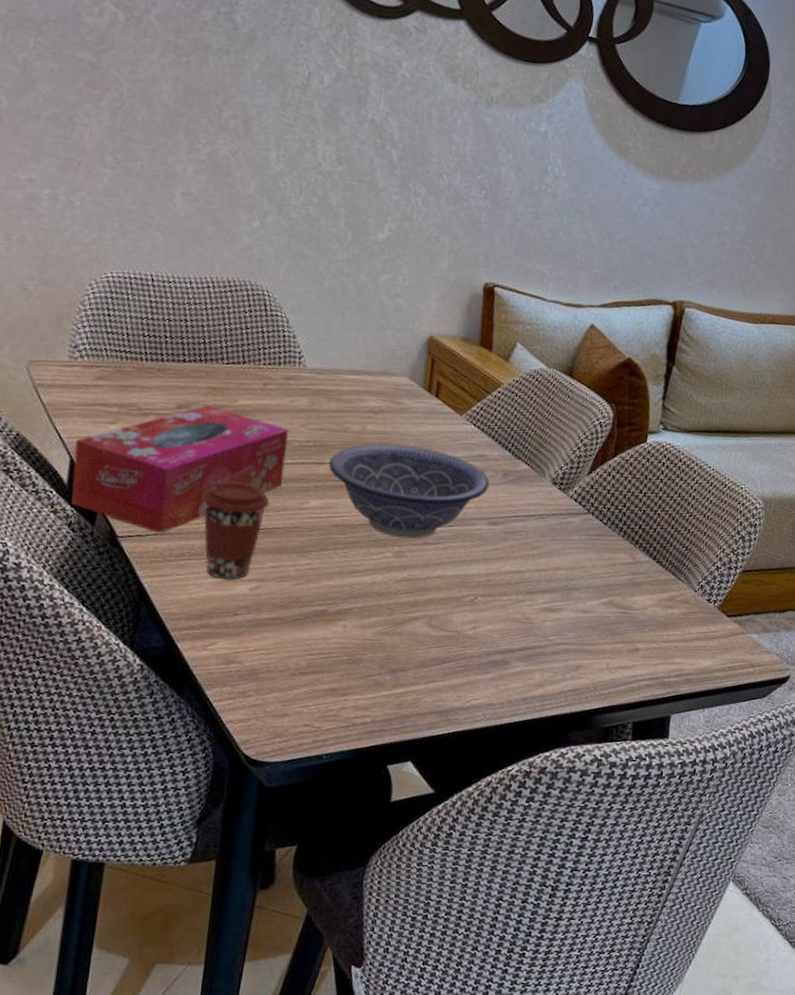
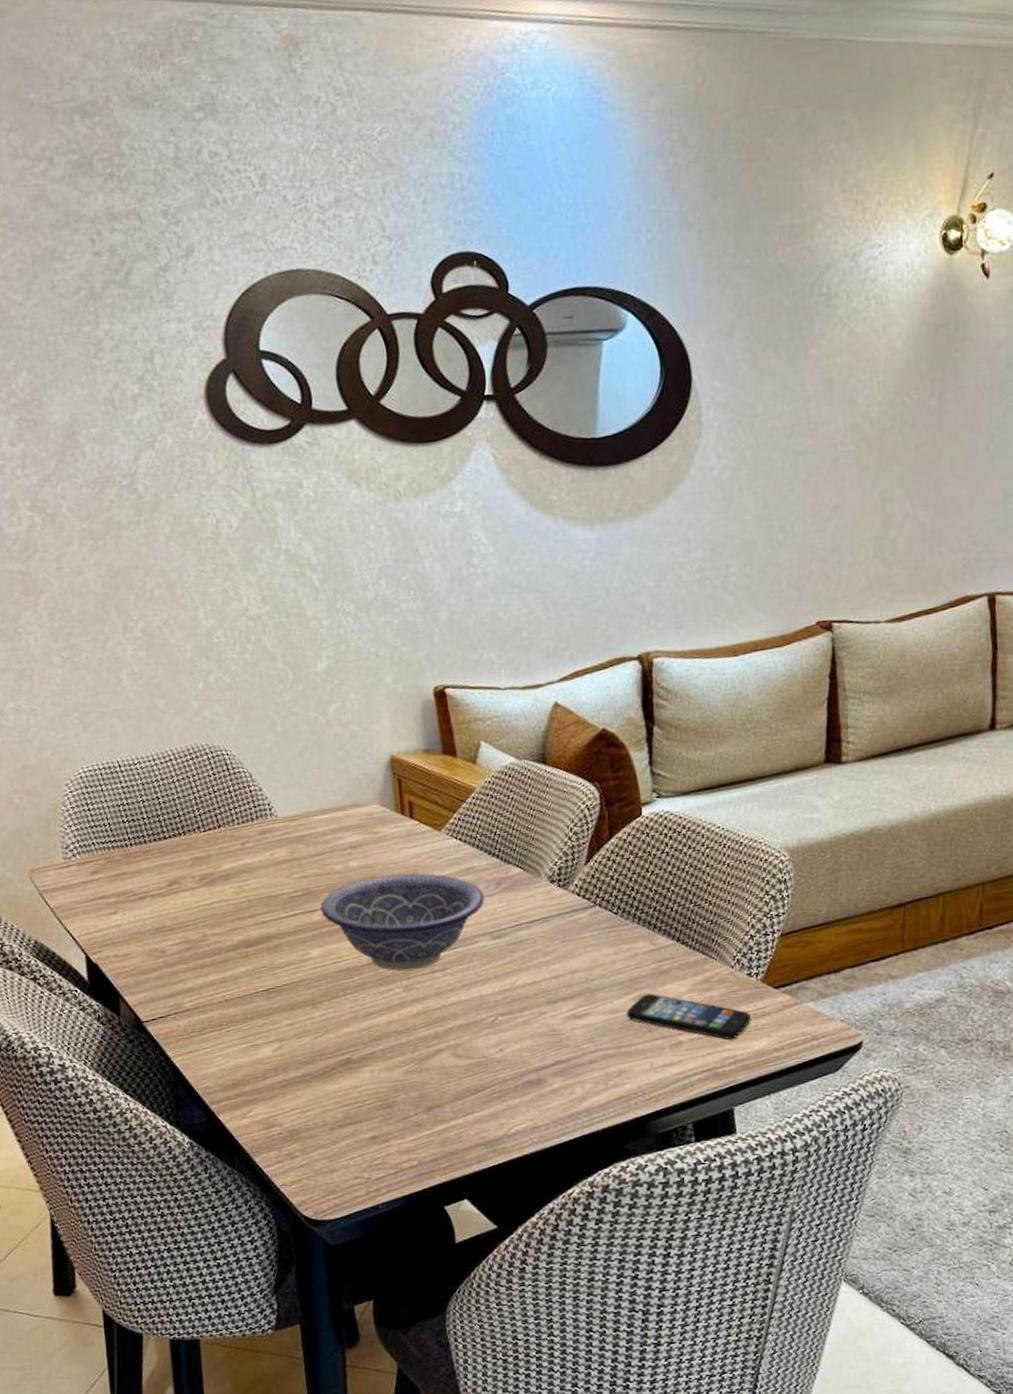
tissue box: present [71,405,289,533] -> none [86,876,281,1011]
coffee cup: present [201,481,270,580] -> none [209,945,274,1046]
smartphone: none [595,600,702,655] -> present [626,993,751,1040]

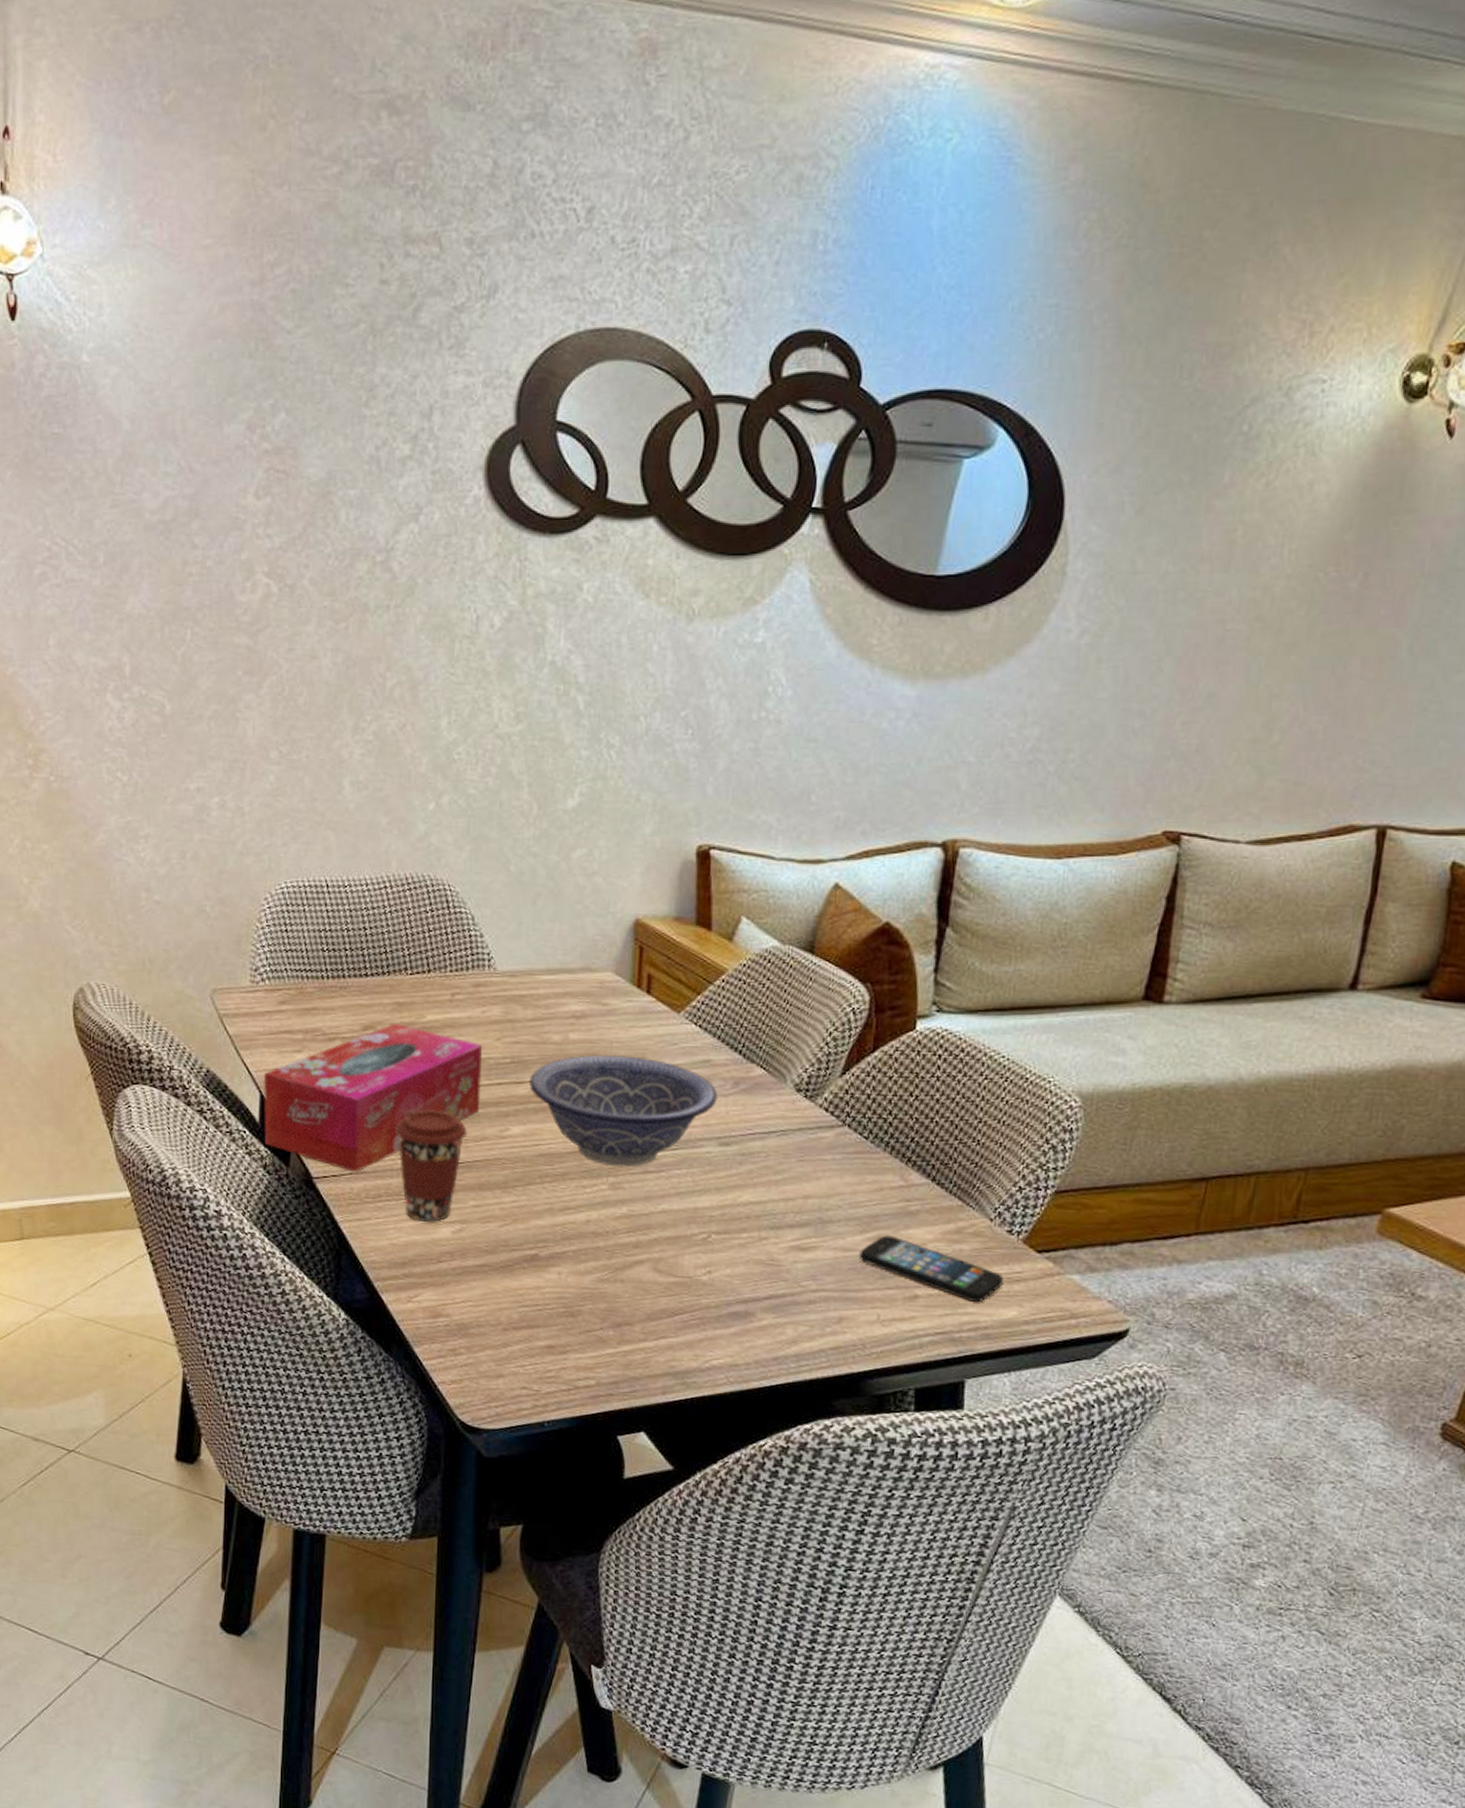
tissue box: none [86,876,281,1011] -> present [264,1024,483,1172]
coffee cup: none [209,945,274,1046] -> present [394,1109,468,1222]

